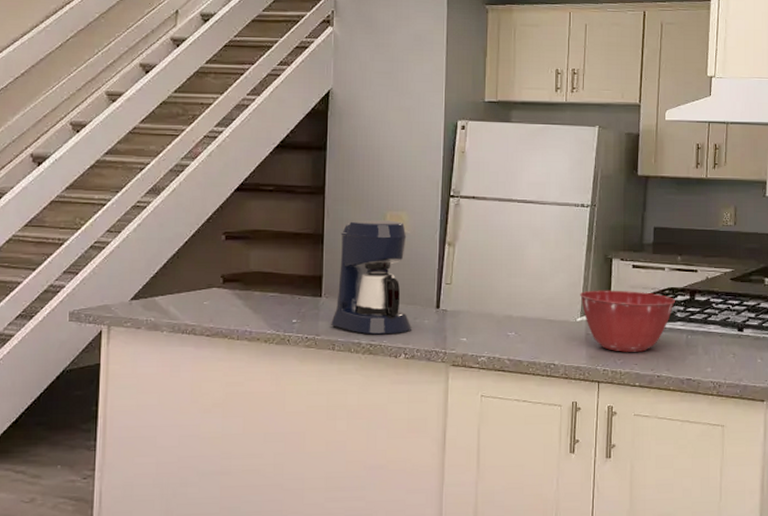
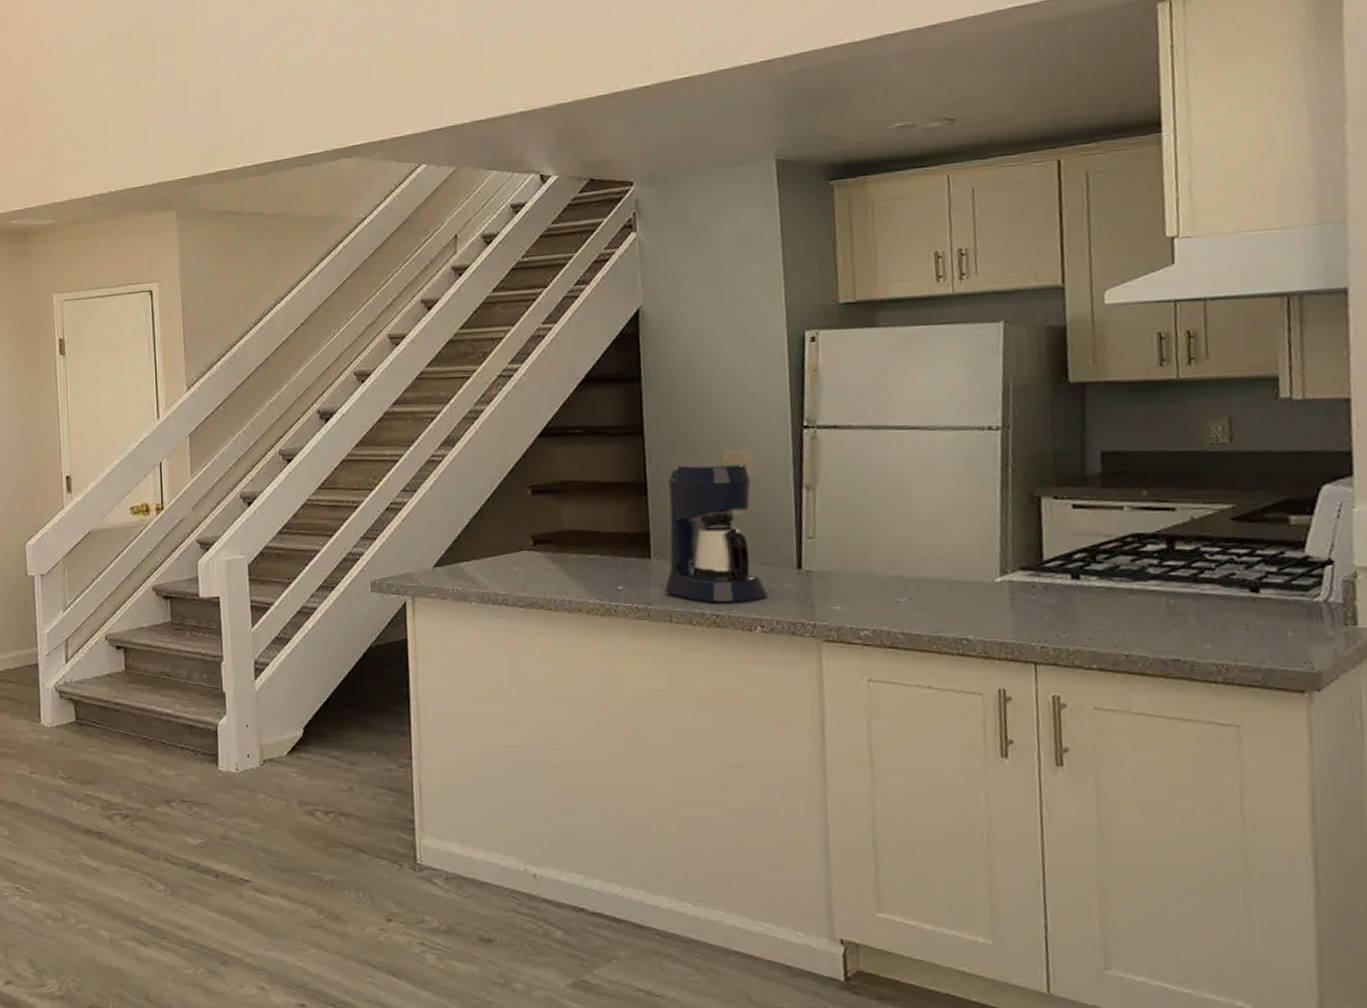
mixing bowl: present [580,290,675,352] -> none [997,539,1144,623]

